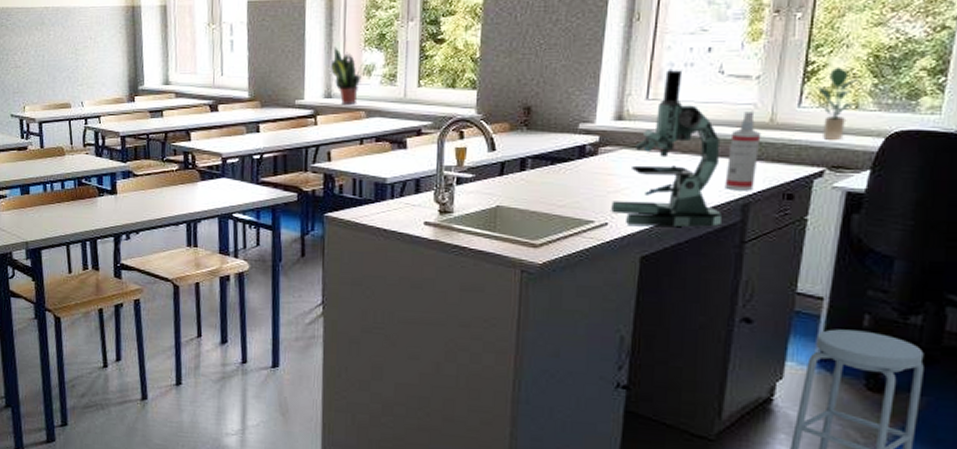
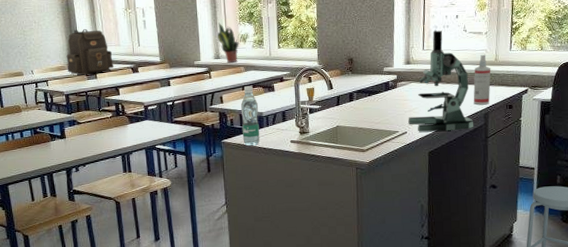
backpack: none [126,48,187,111] -> present [66,28,114,75]
bottle: none [355,139,381,225] -> present [240,86,260,146]
potted plant: present [818,67,858,140] -> none [520,25,541,70]

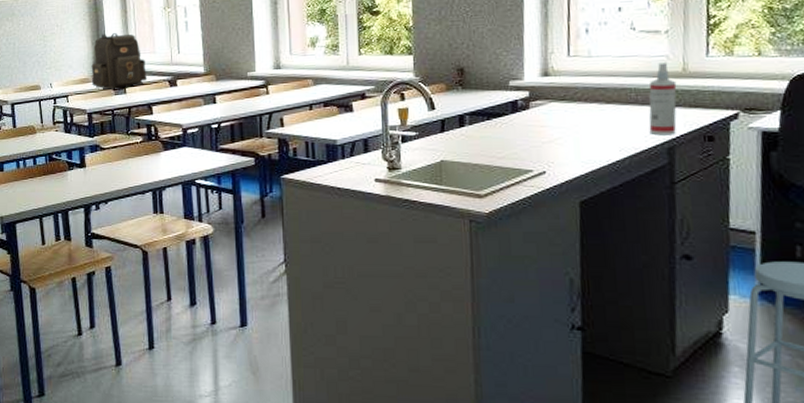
potted plant: present [217,22,243,63] -> none [278,22,312,74]
bottle: present [240,86,260,146] -> none [307,104,333,185]
microscope: present [408,30,474,132] -> none [547,29,652,172]

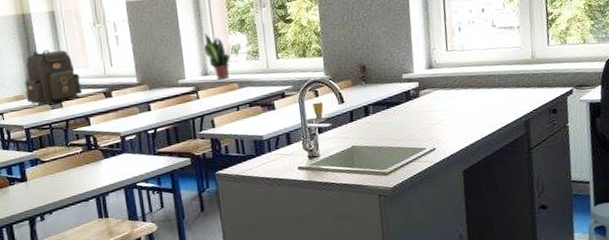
potted plant: none [278,22,312,74] -> present [204,33,234,79]
spray bottle: present [649,62,677,136] -> none [508,52,530,112]

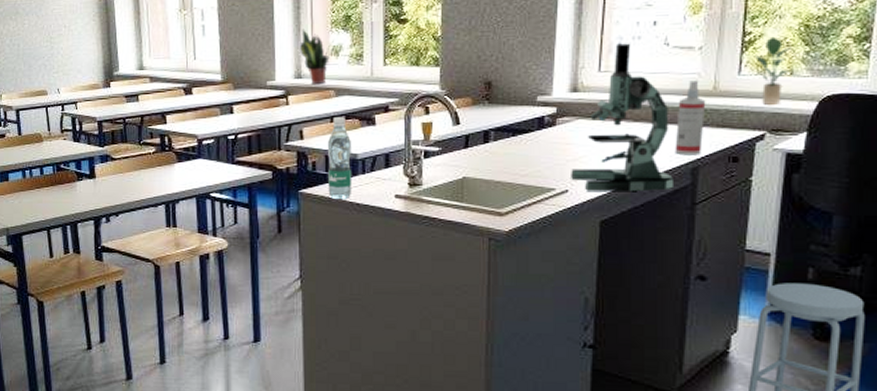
backpack: present [25,49,83,105] -> none [101,35,161,96]
bottle: none [236,105,262,177] -> present [327,117,352,200]
microscope: none [435,27,514,147] -> present [571,43,675,191]
spray bottle: none [508,52,530,112] -> present [675,80,706,155]
potted plant: none [557,15,583,67] -> present [755,36,792,105]

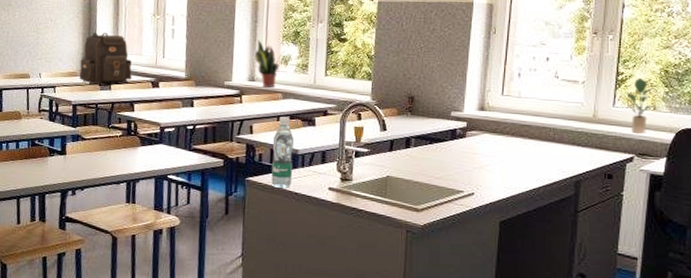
backpack: none [101,35,161,96] -> present [79,32,132,85]
microscope: present [571,43,675,191] -> none [477,73,561,199]
spray bottle: present [675,80,706,155] -> none [562,108,587,171]

